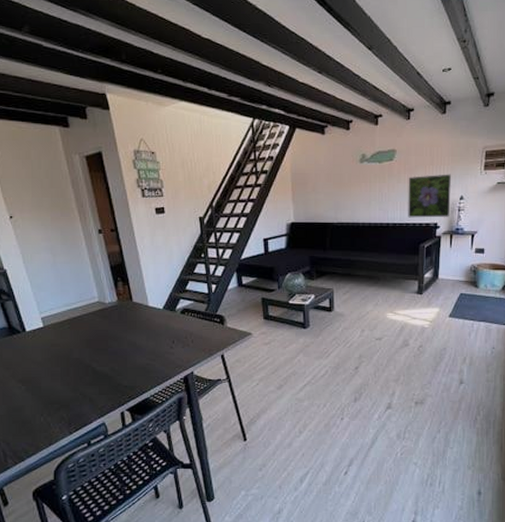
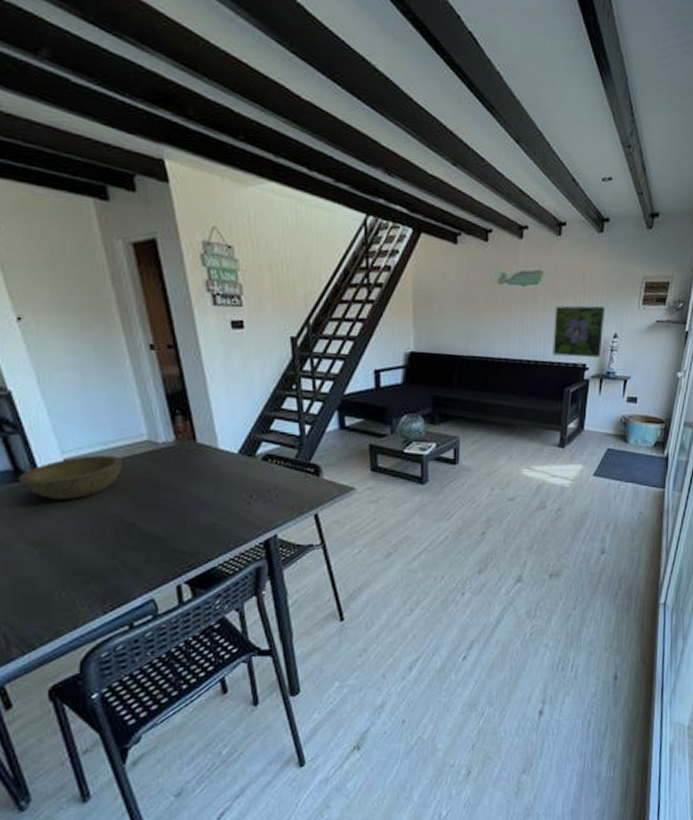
bowl: none [11,313,82,349] -> present [18,455,124,501]

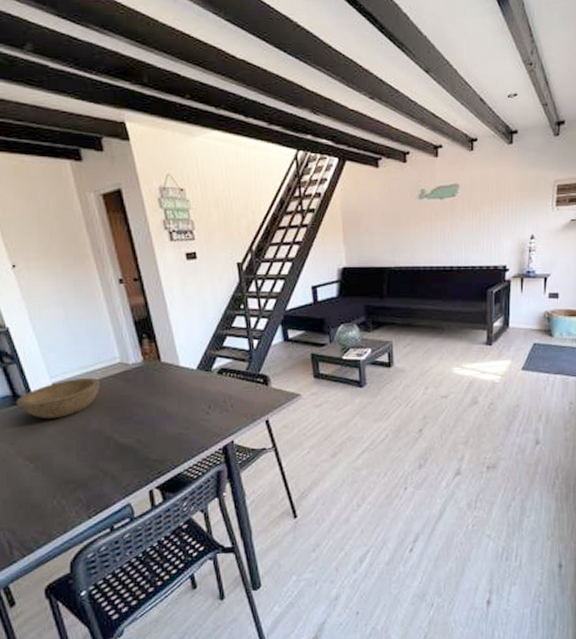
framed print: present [552,305,605,359] -> none [473,210,521,260]

